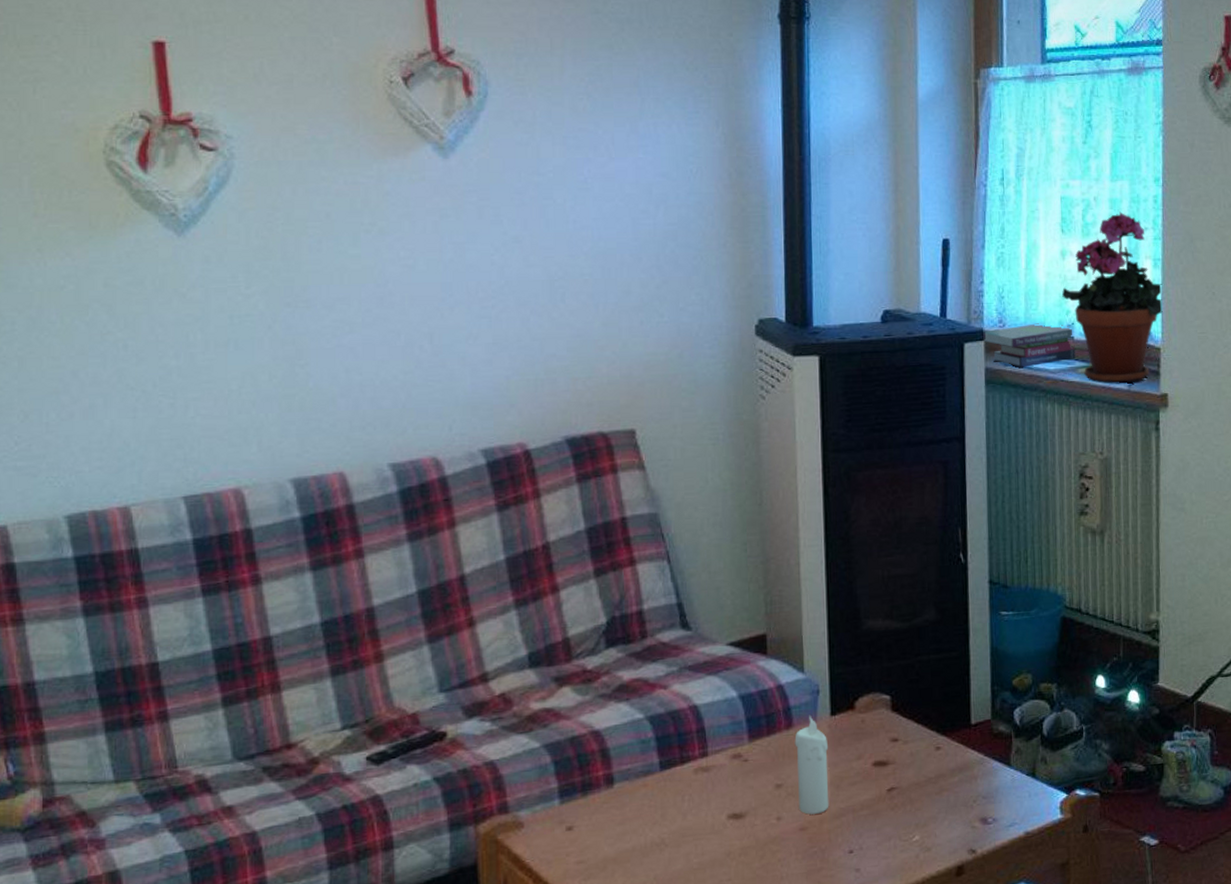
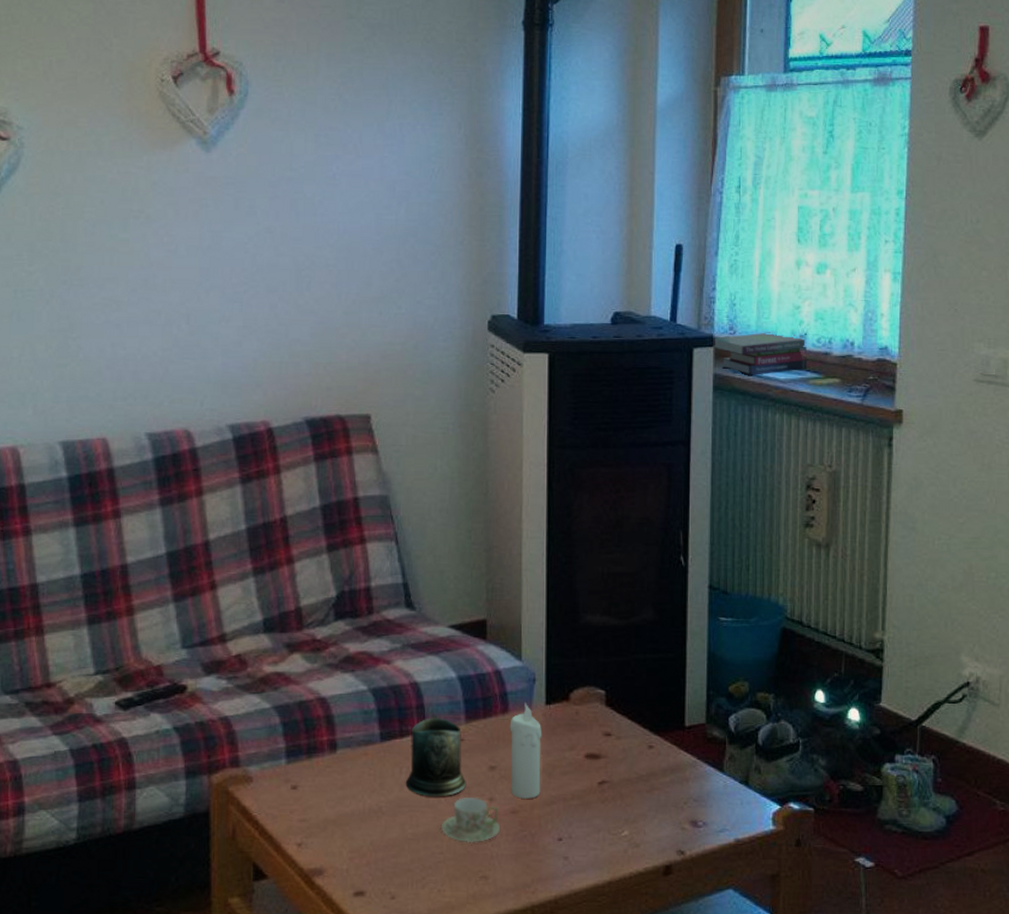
mug: none [688,736,753,823] -> present [405,714,467,797]
teacup: none [728,817,789,867] -> present [442,797,500,843]
potted plant: present [1062,212,1163,384] -> none [796,223,902,398]

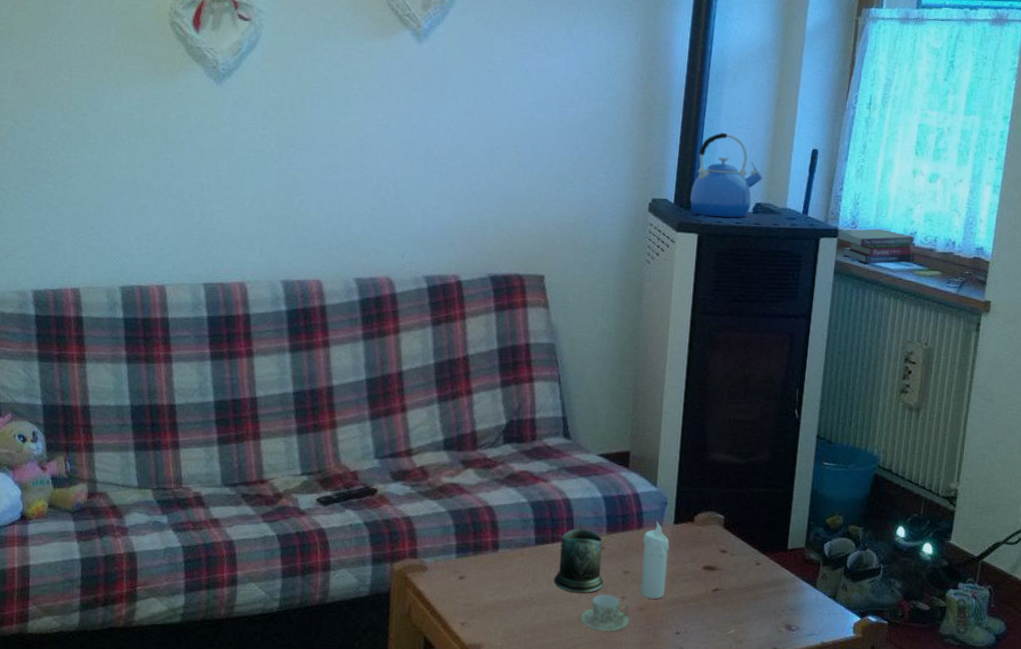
kettle: none [536,233,619,331] -> present [689,133,762,218]

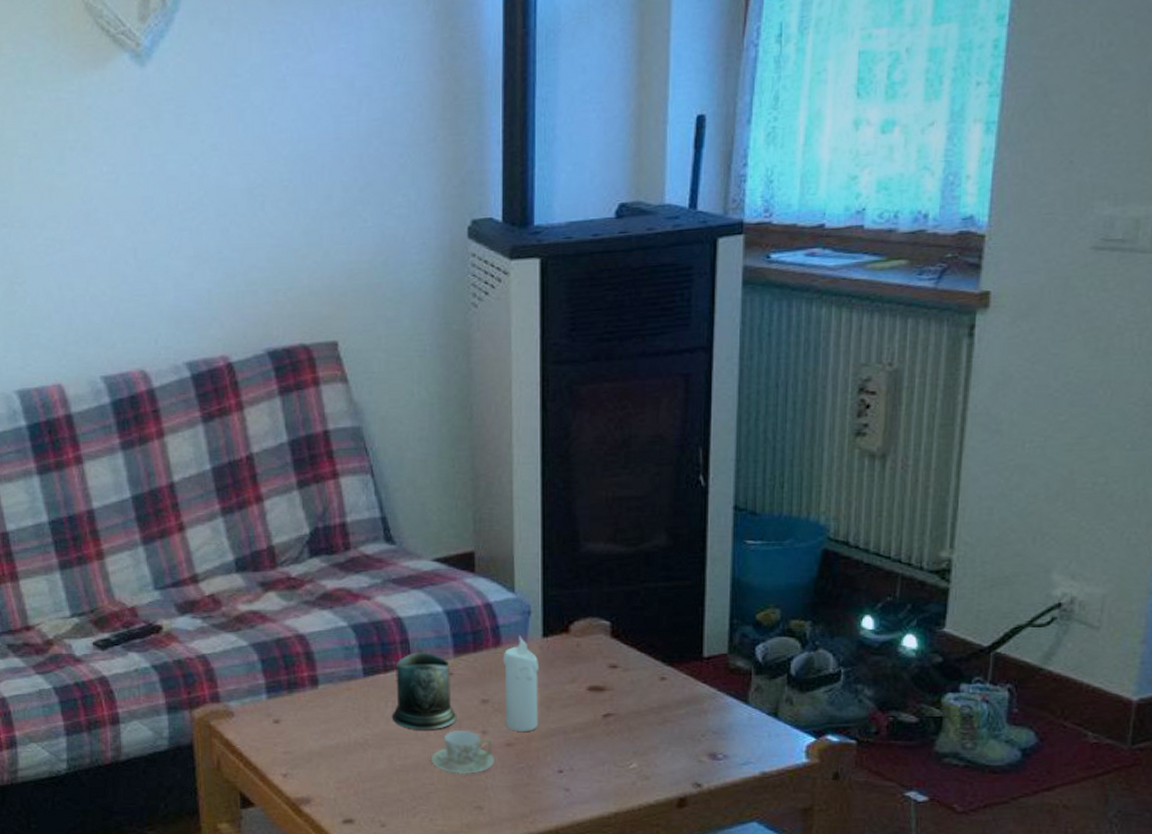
kettle: present [689,133,762,218] -> none [524,114,625,232]
books: present [835,228,915,264] -> none [741,211,864,264]

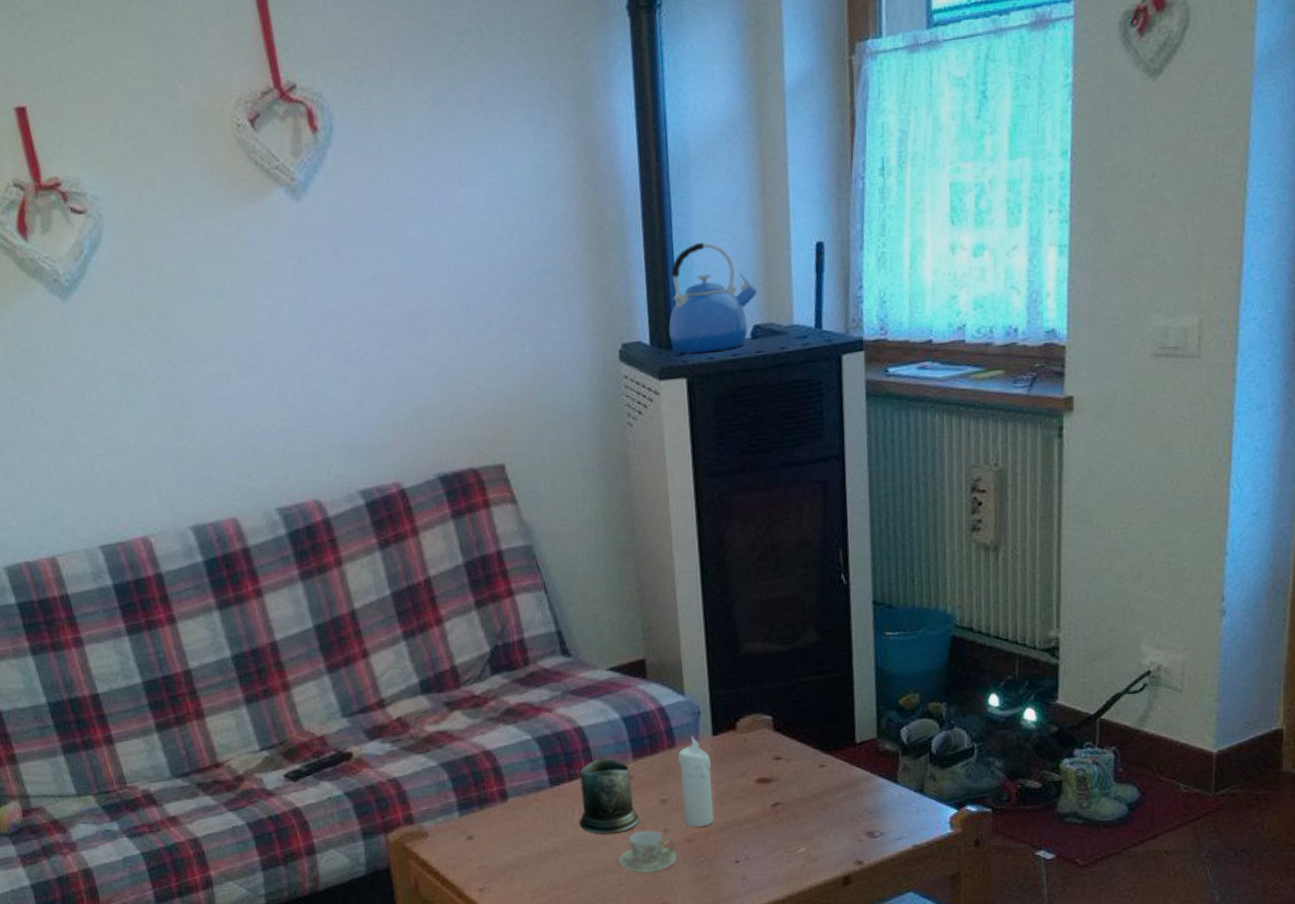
kettle: none [524,114,625,232] -> present [668,243,757,354]

